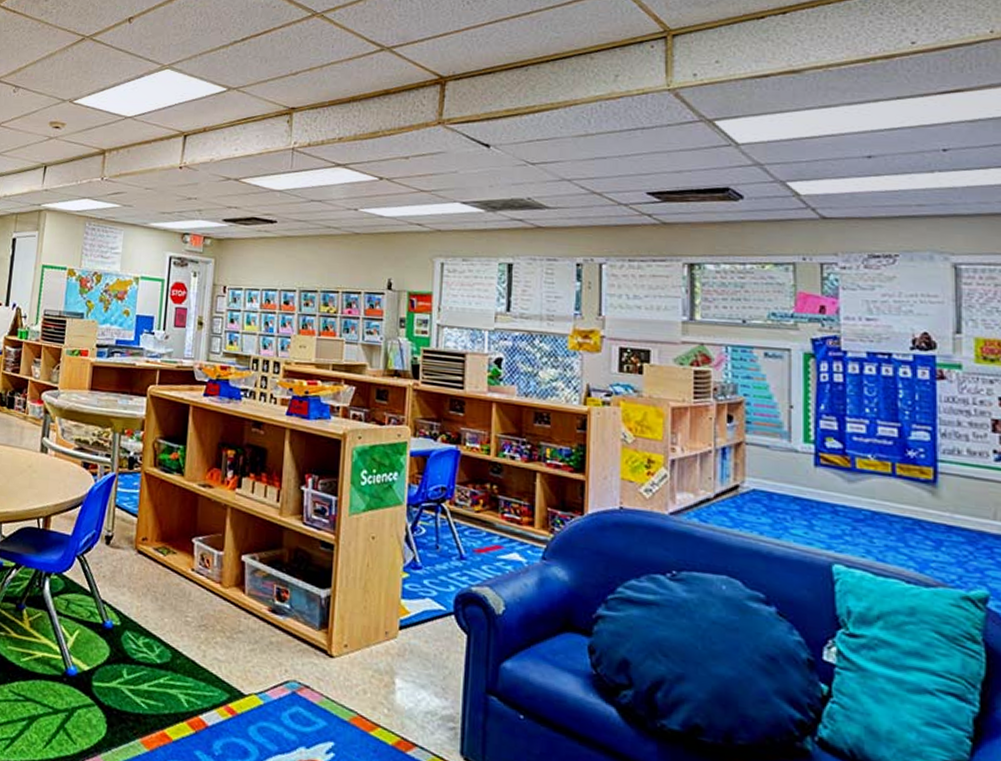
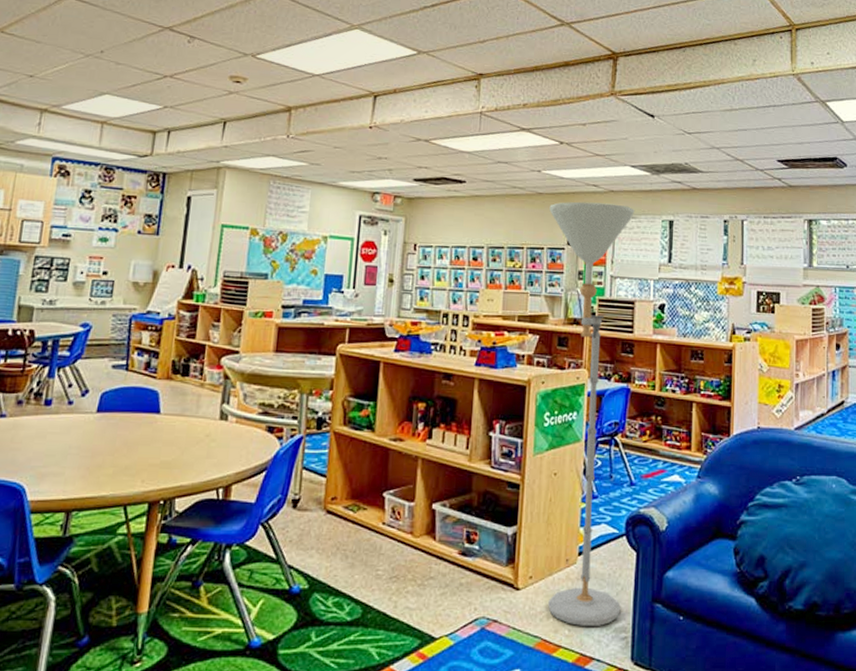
floor lamp: none [365,242,467,711] -> present [548,201,636,626]

